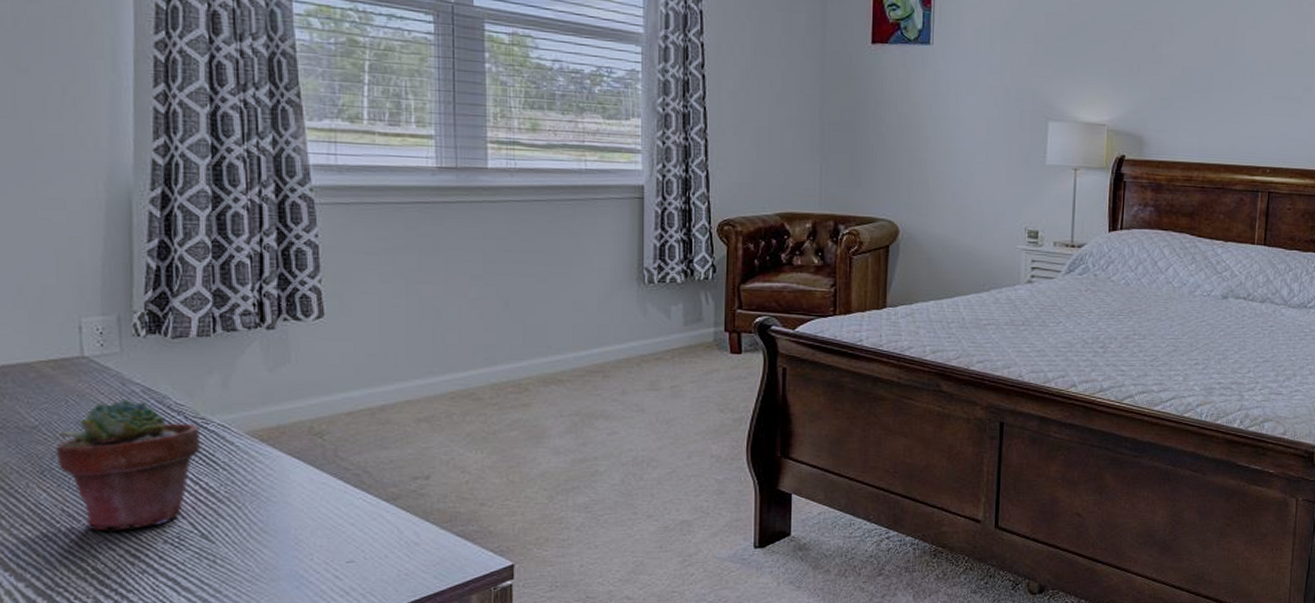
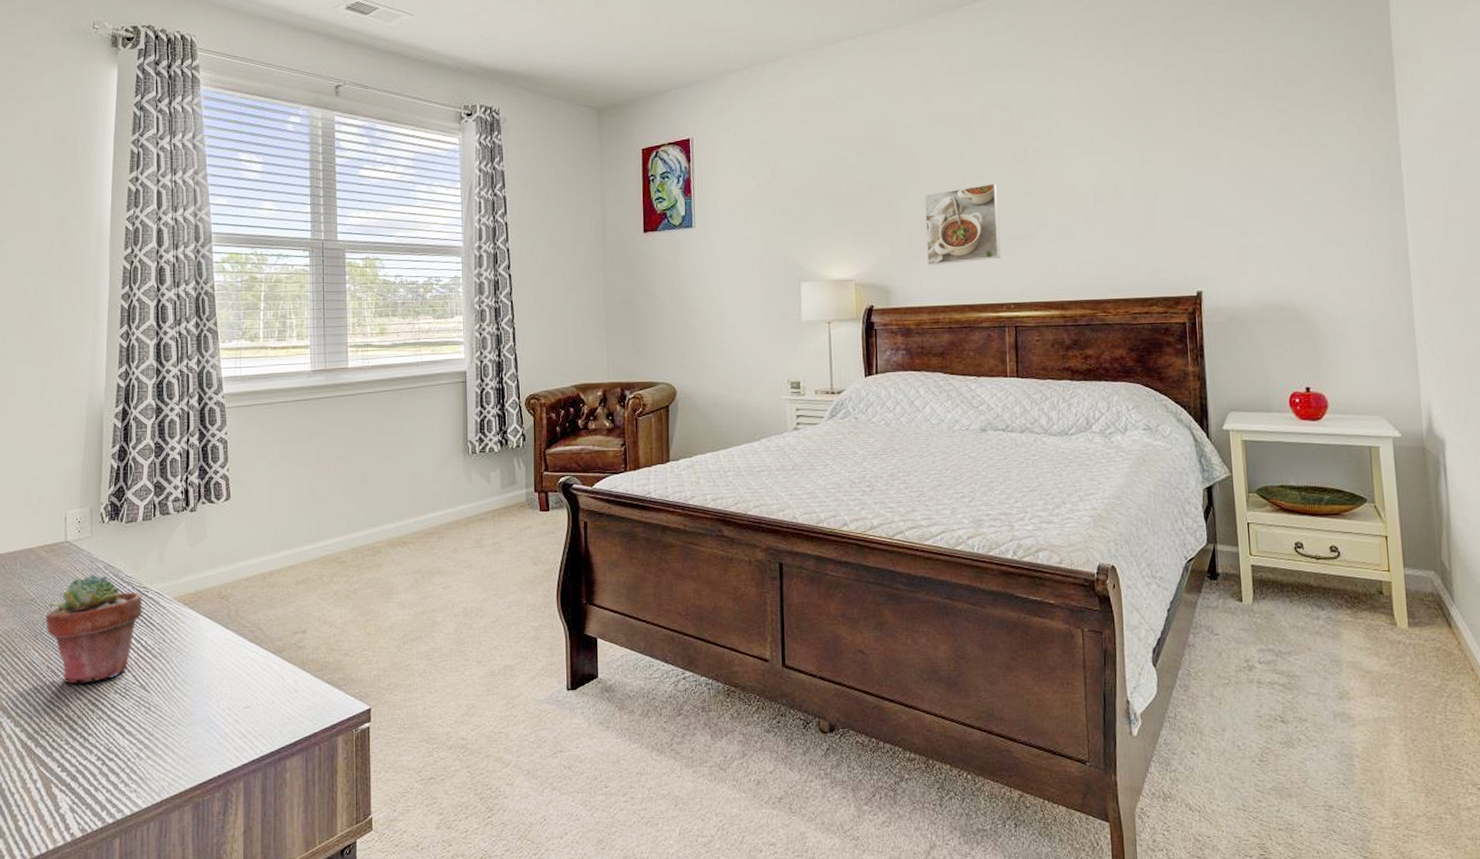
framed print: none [1186,35,1268,119] -> present [923,183,1001,266]

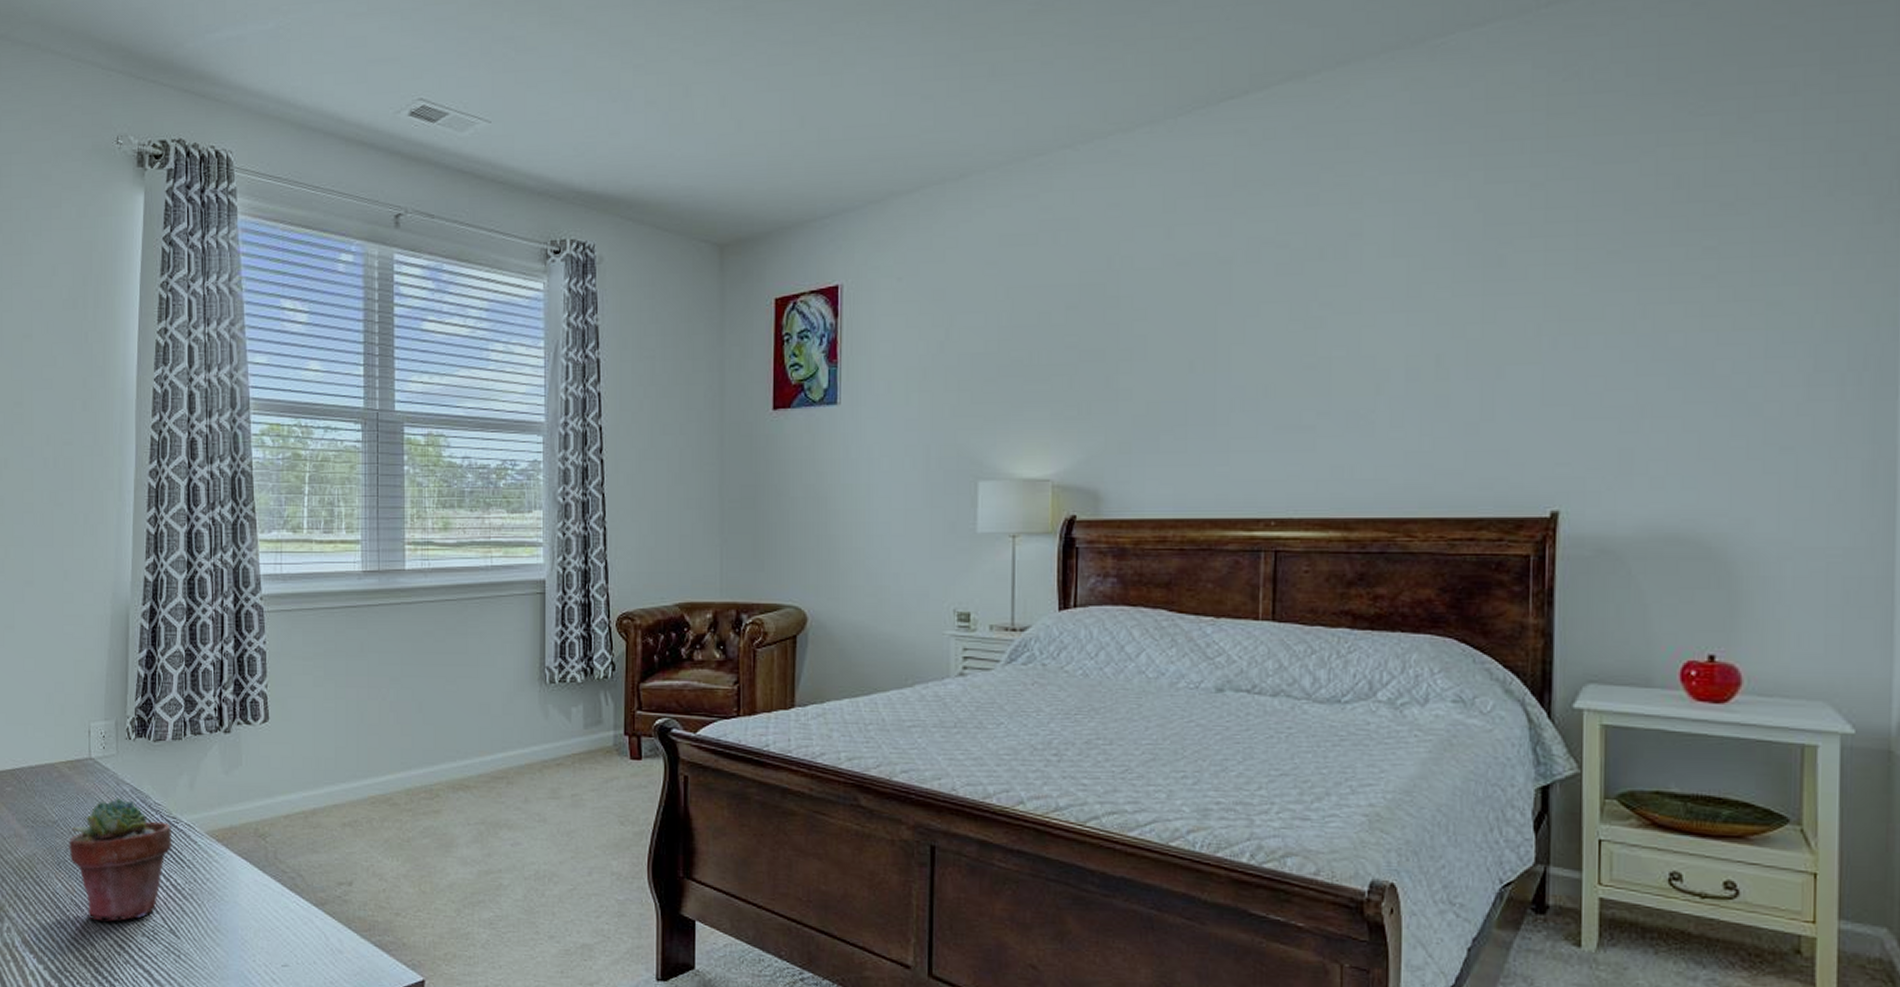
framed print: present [923,183,1001,266] -> none [1154,351,1263,464]

